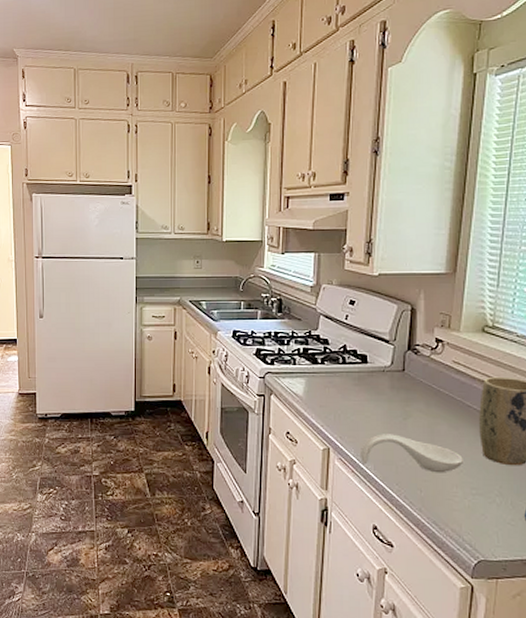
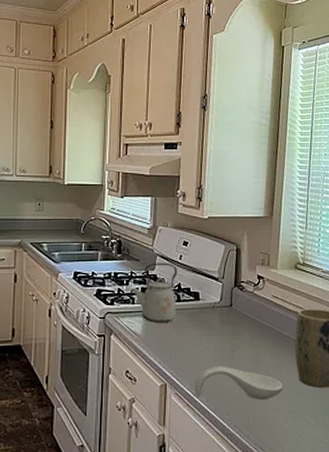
kettle: none [292,322,343,386] -> present [131,262,178,324]

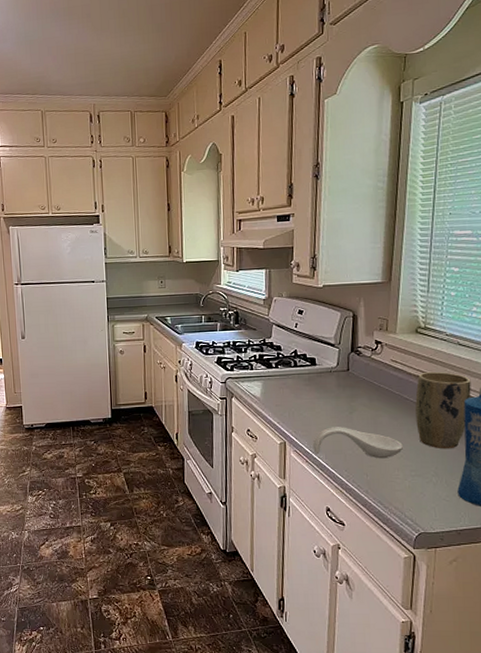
kettle: present [131,262,178,324] -> none [249,331,294,387]

